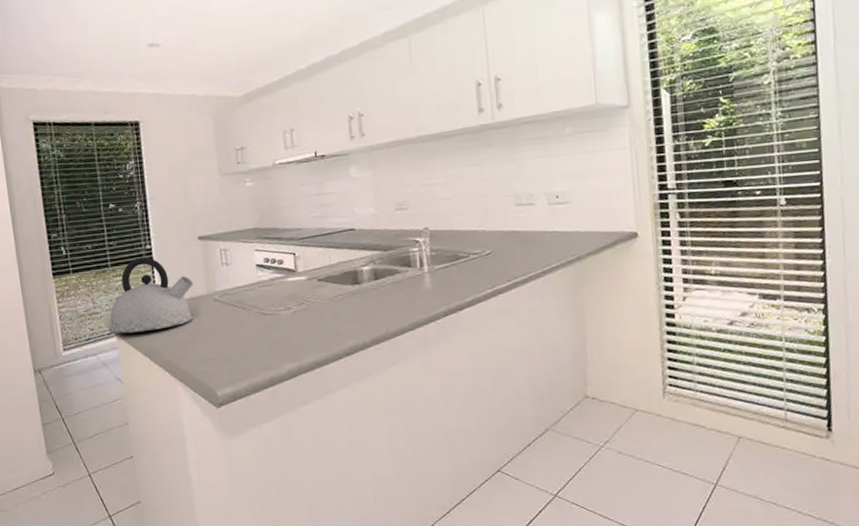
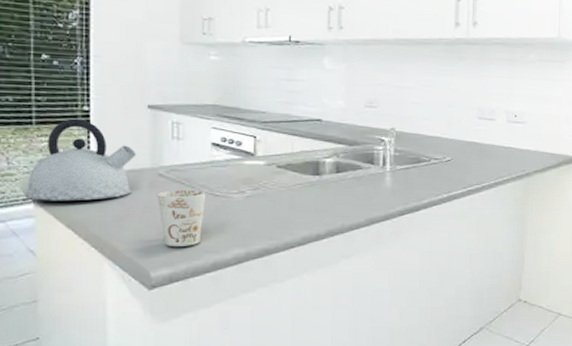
mug: none [214,311,257,366] -> present [157,190,206,246]

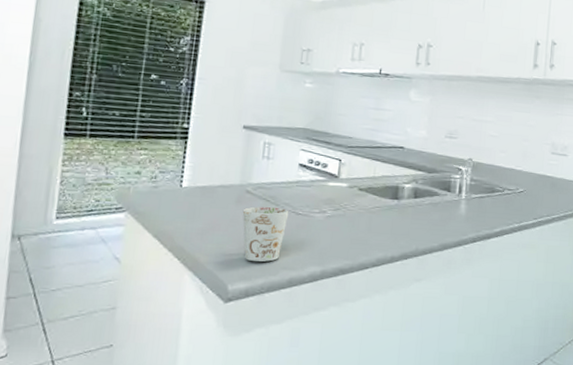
kettle: present [24,118,136,201] -> none [117,134,228,212]

